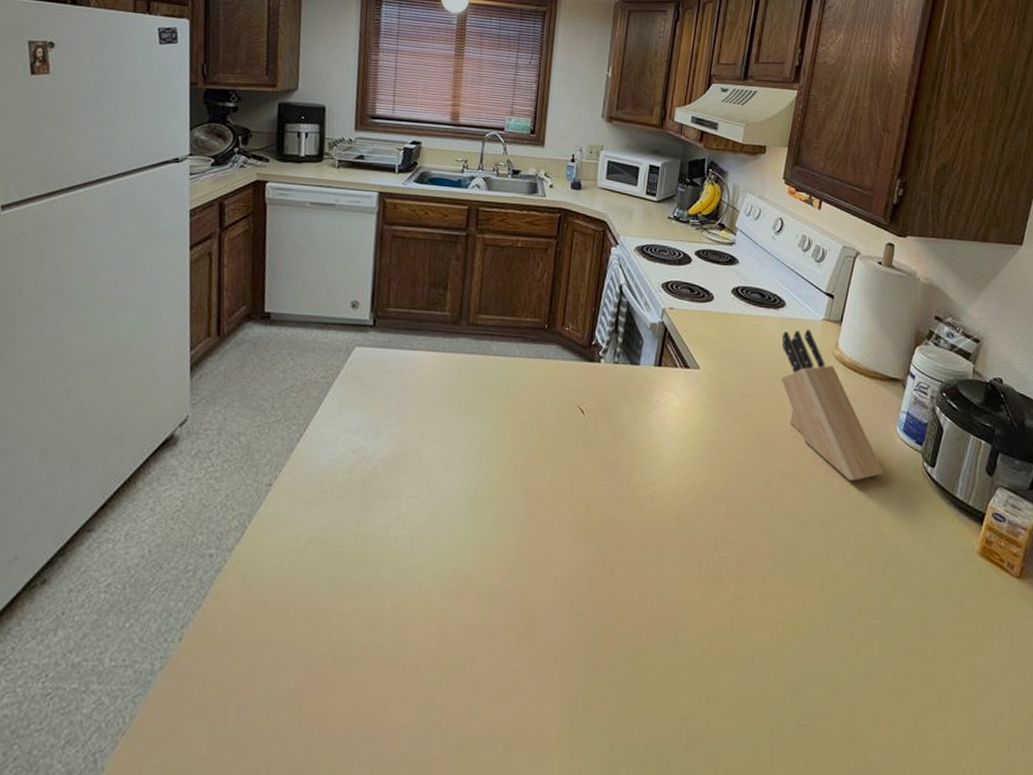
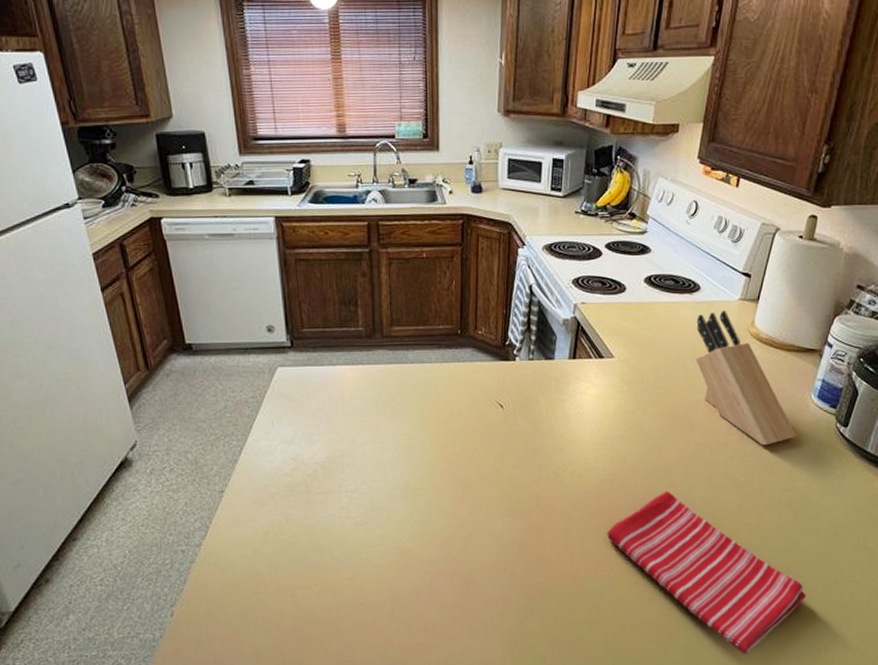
dish towel: none [685,525,901,745] -> present [607,490,806,654]

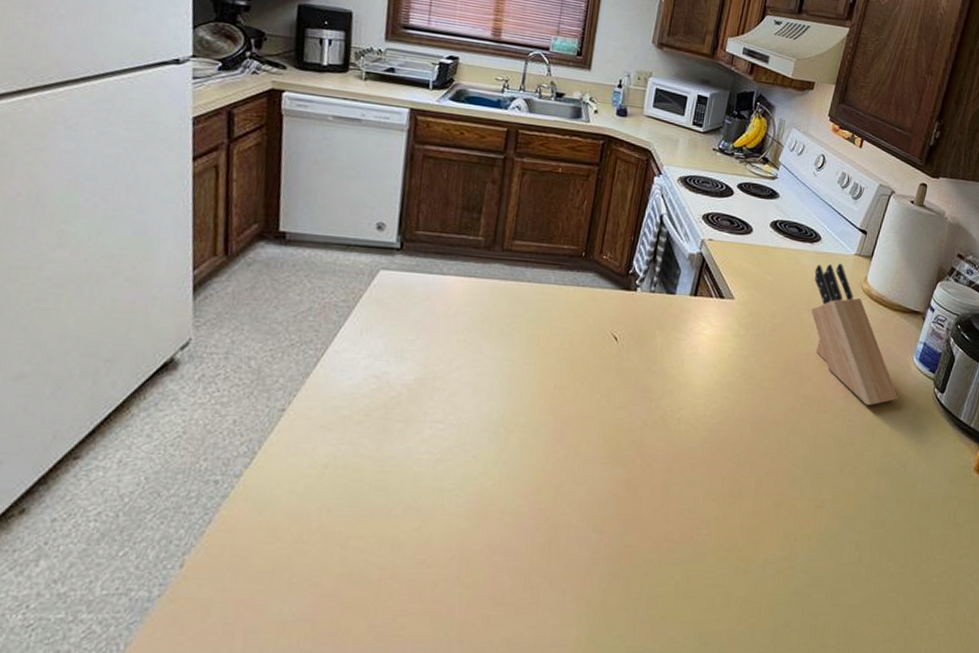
dish towel: present [607,490,806,654] -> none [707,446,898,640]

